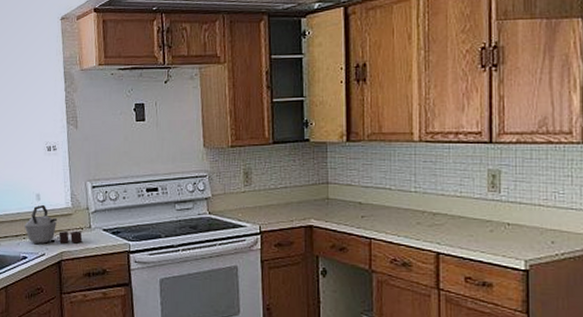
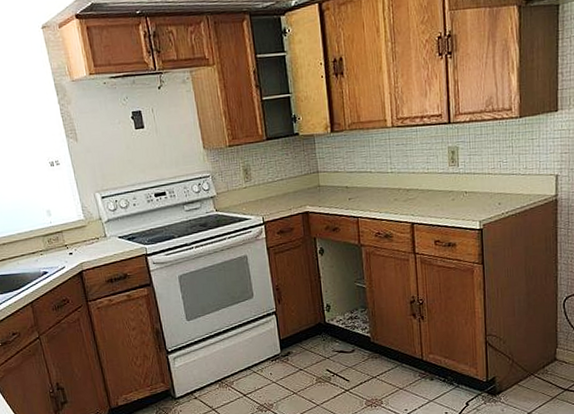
kettle: present [24,204,83,244] -> none [39,219,100,258]

